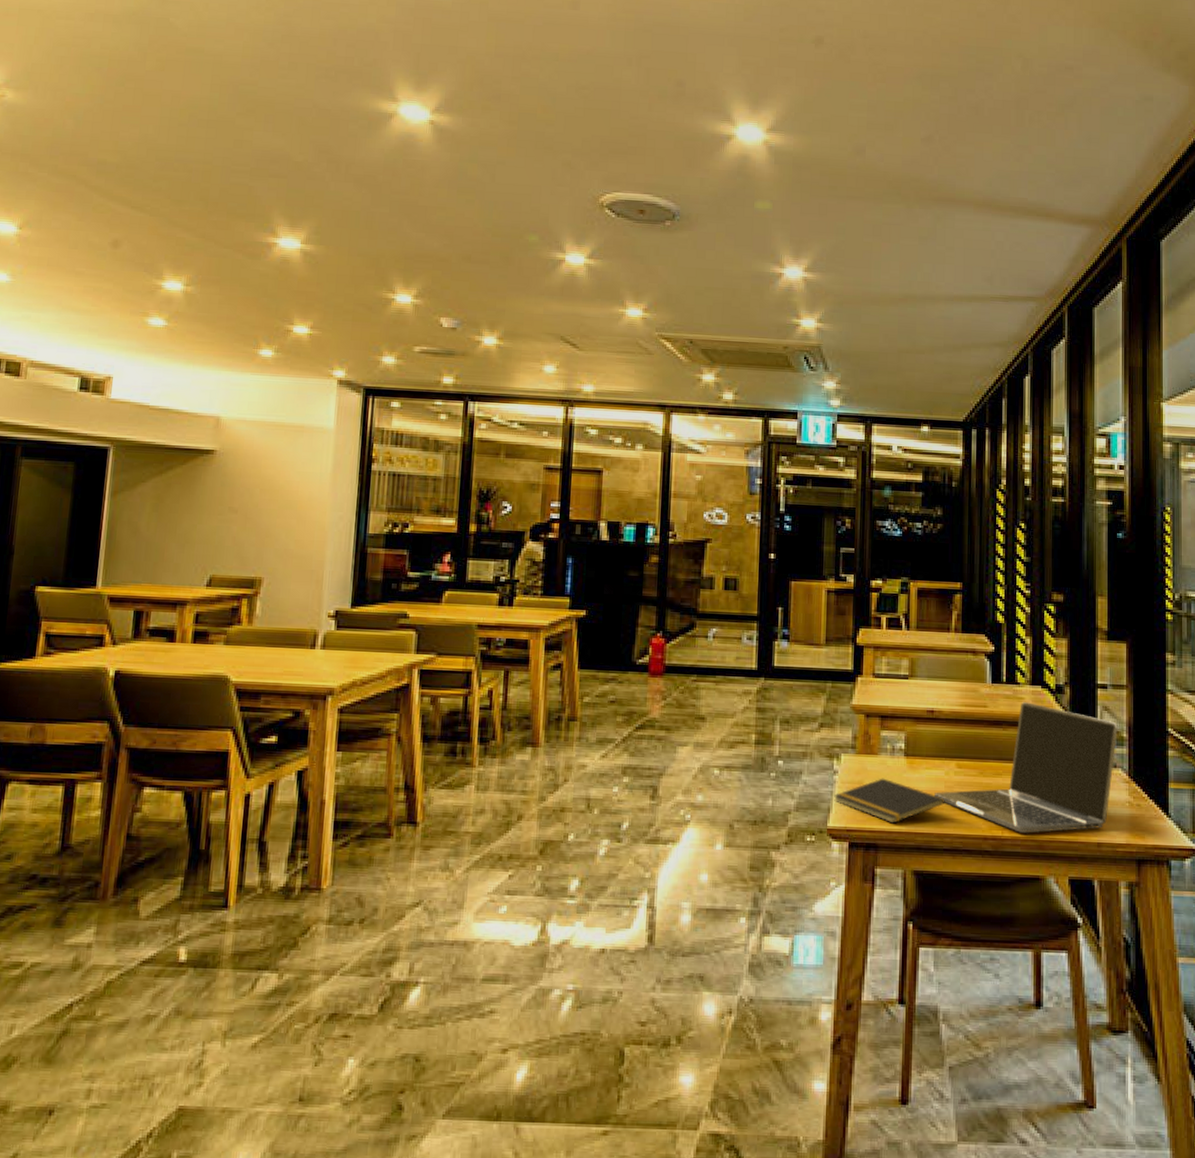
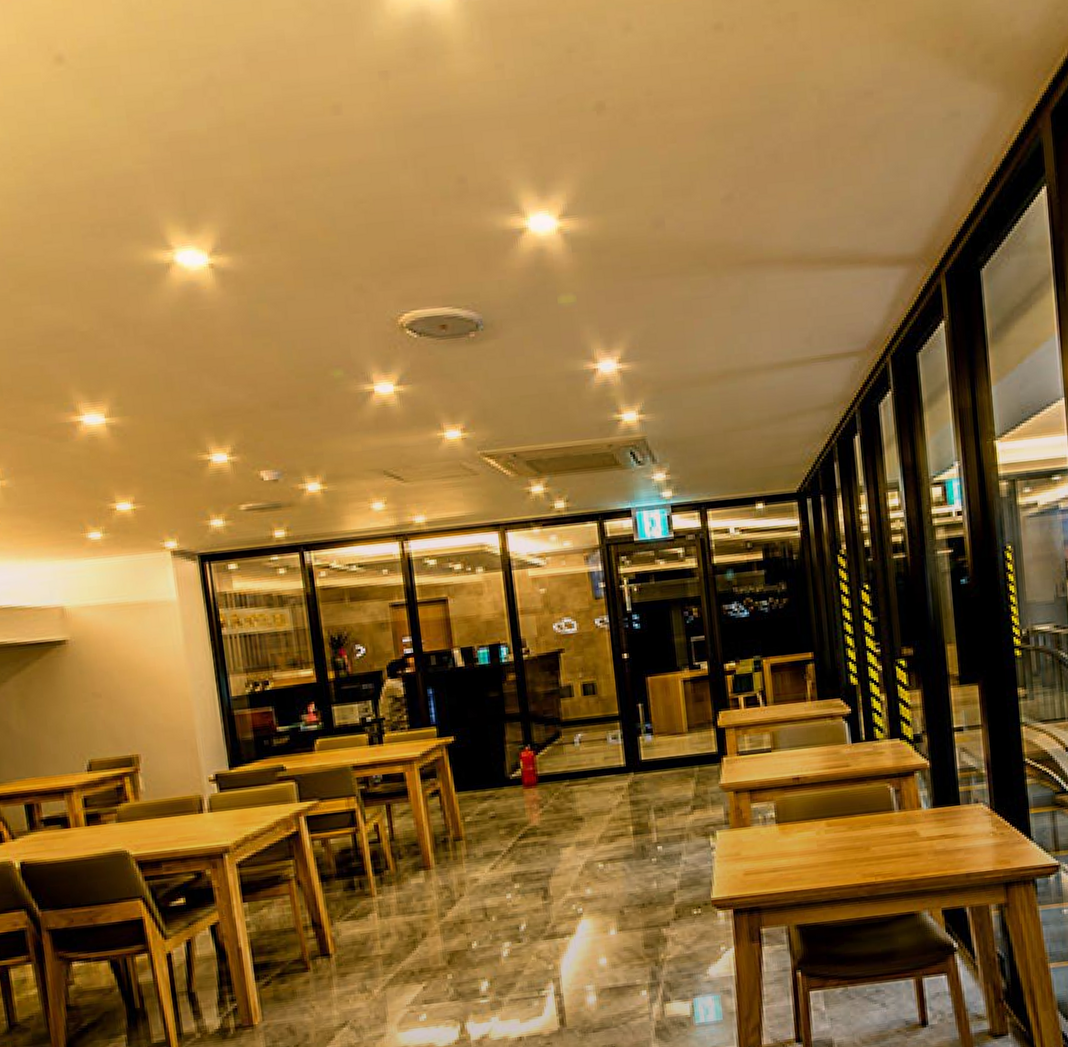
notepad: present [834,778,945,824] -> none [714,846,819,887]
laptop: present [934,702,1118,833] -> none [808,755,977,876]

